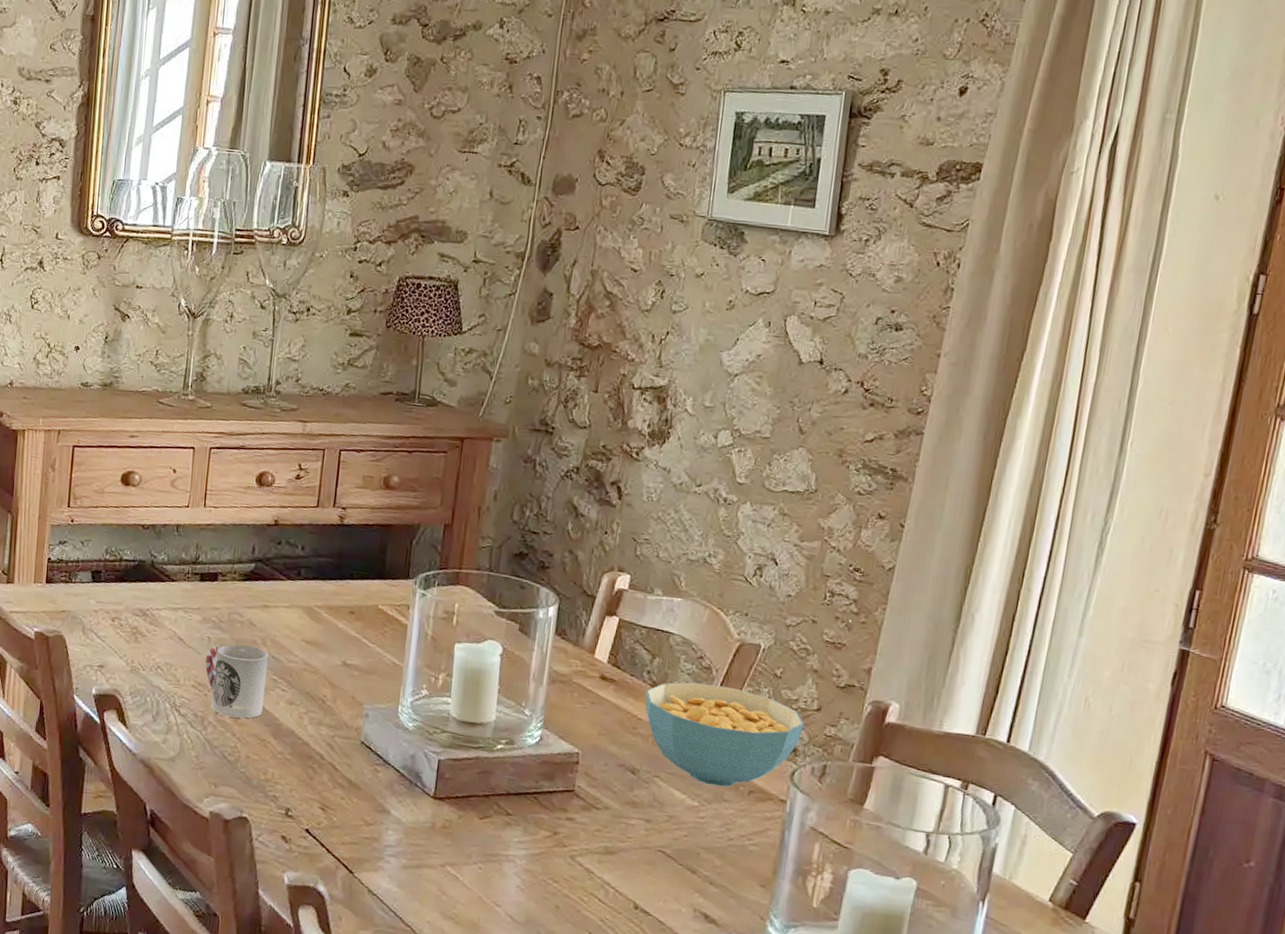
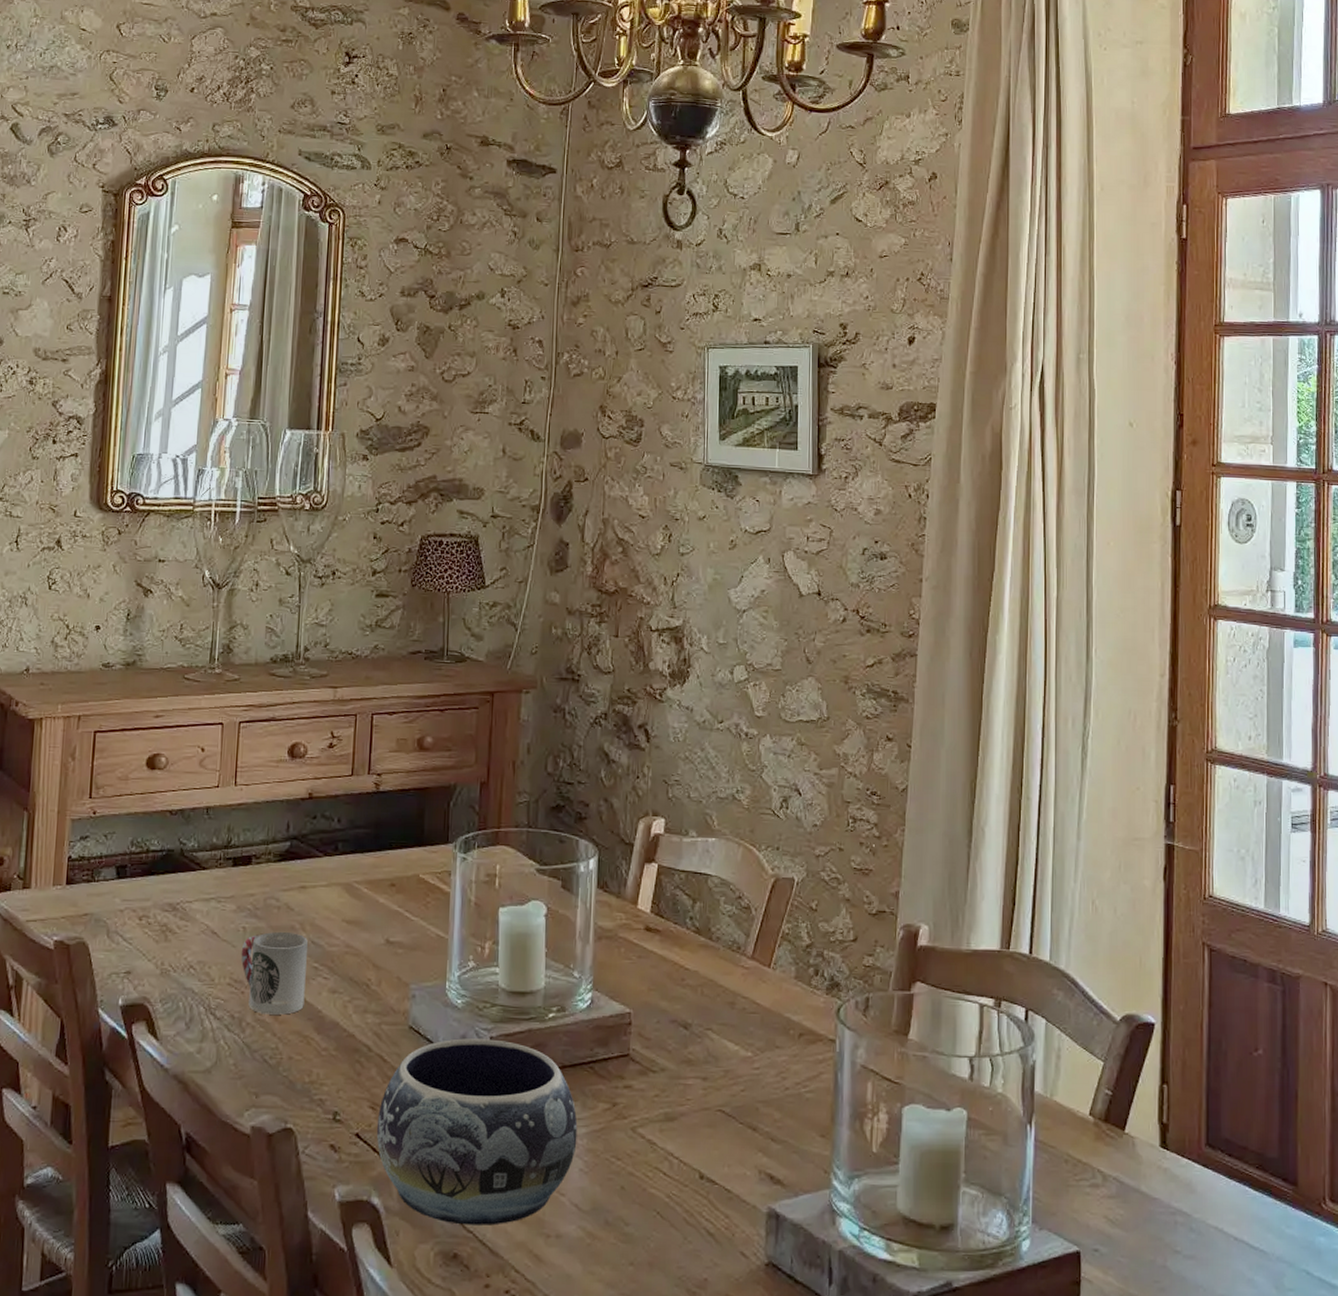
decorative bowl: none [325,757,518,924] -> present [376,1038,578,1225]
cereal bowl: present [645,682,804,787] -> none [690,924,843,1032]

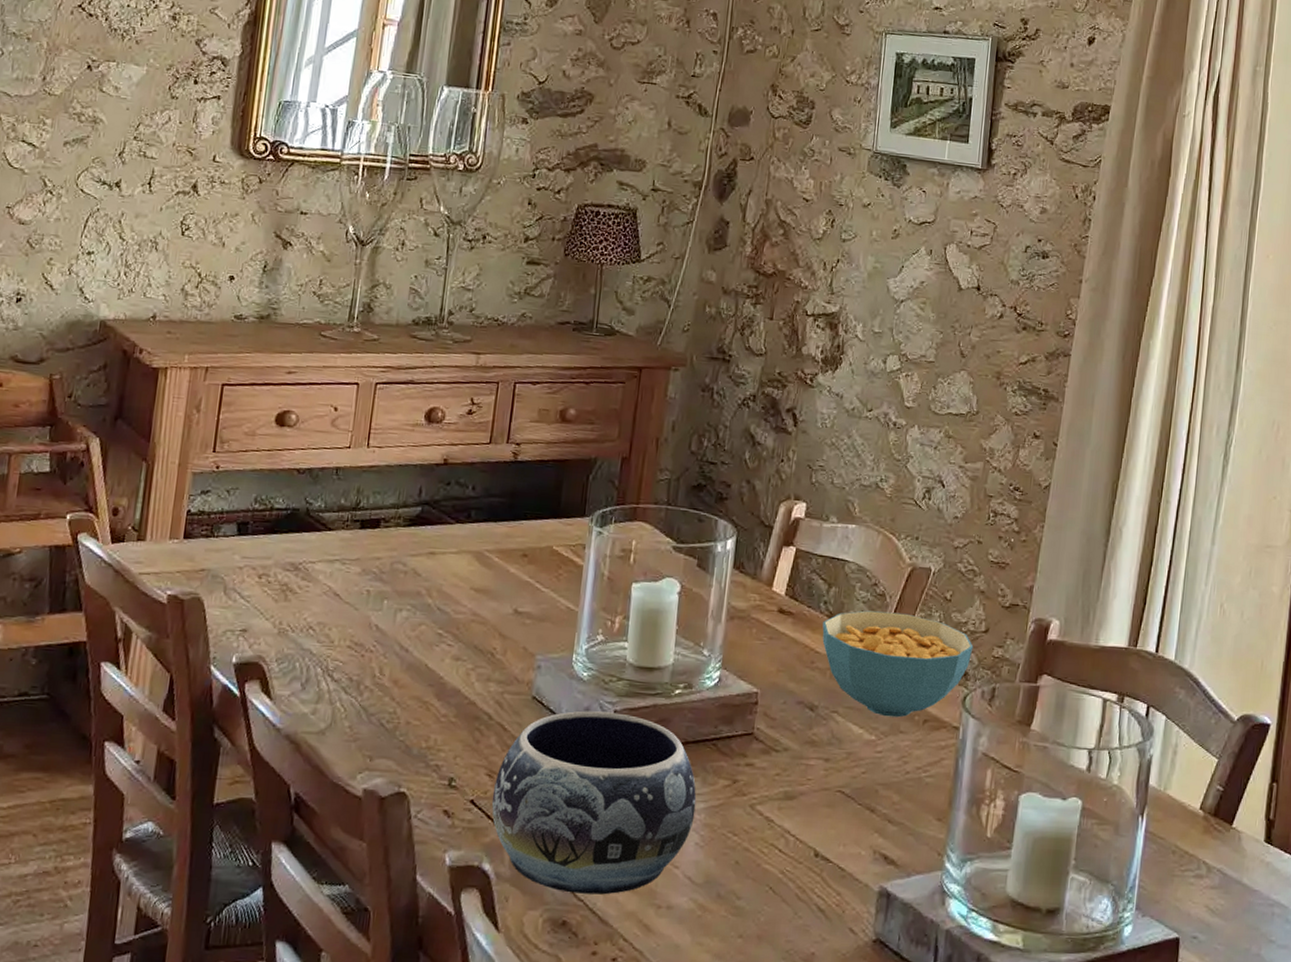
cup: present [241,932,308,1015] -> none [363,597,434,680]
cereal bowl: none [690,924,843,1032] -> present [822,610,974,718]

